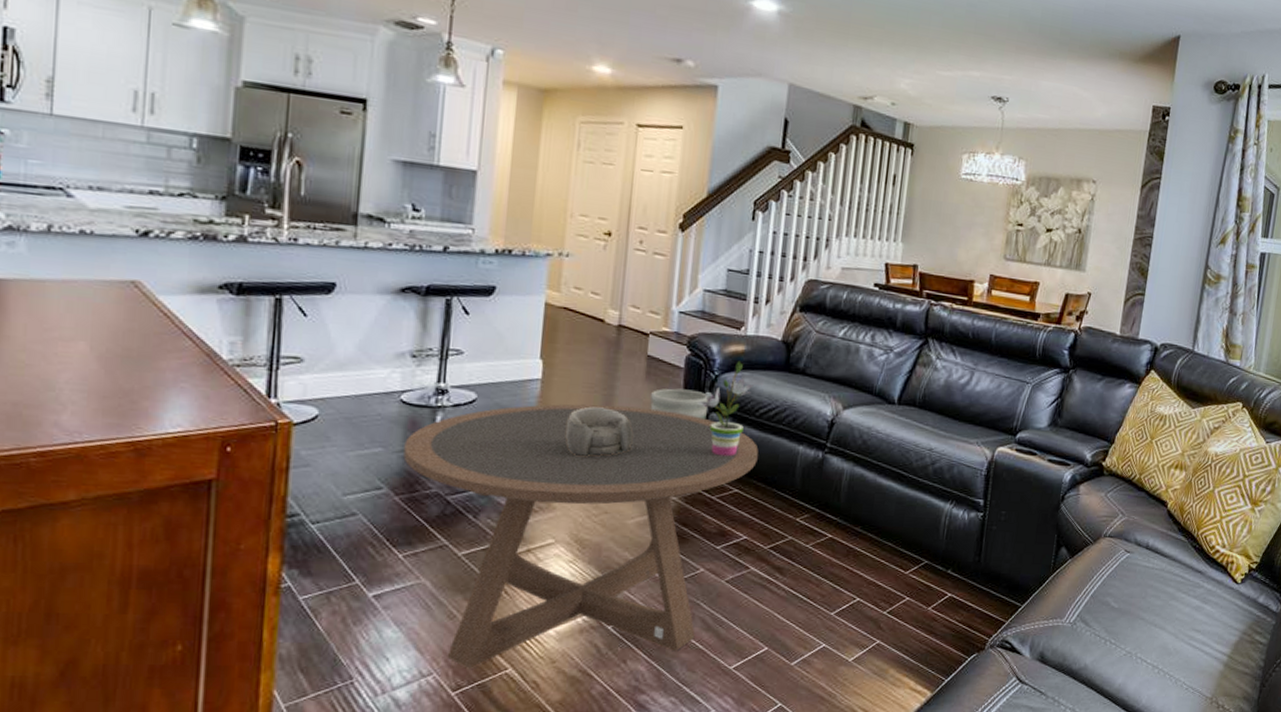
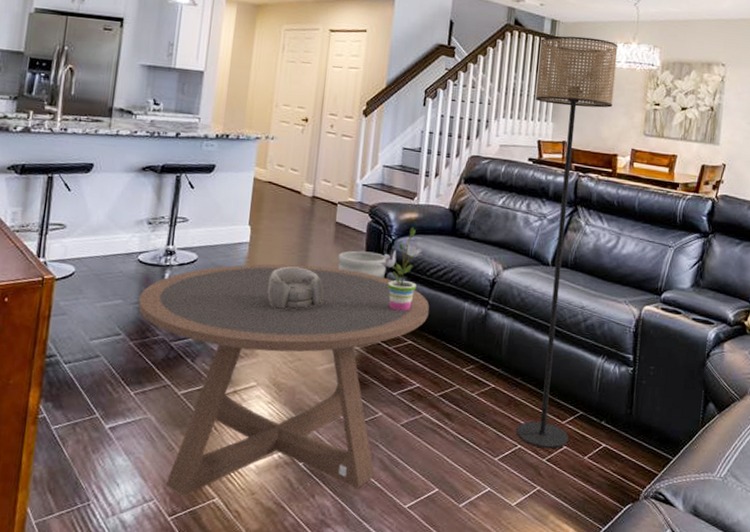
floor lamp: none [855,142,979,601] -> present [516,36,618,449]

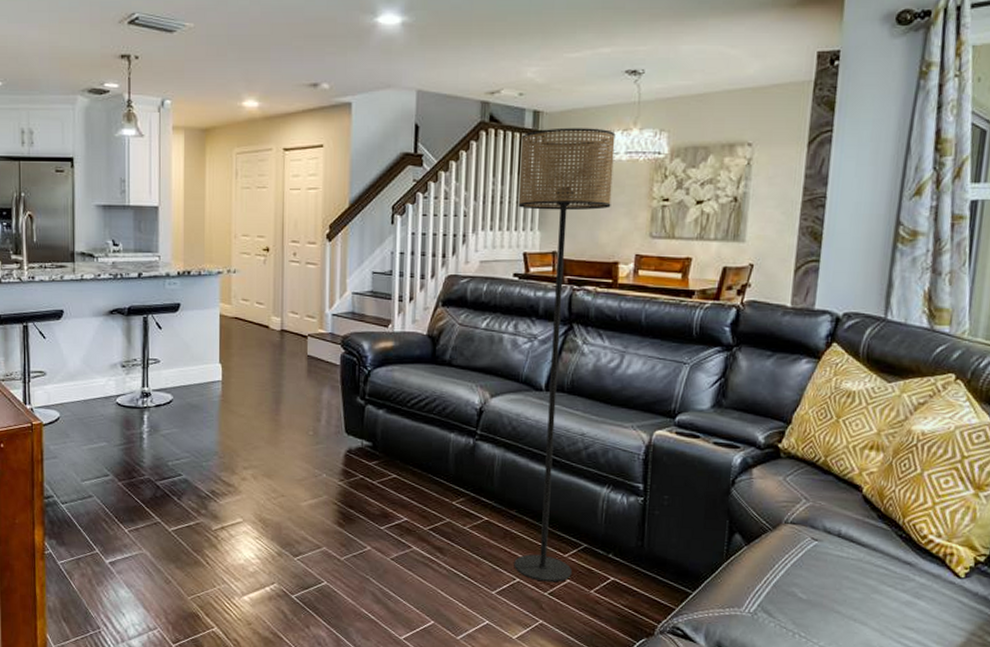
coffee table: present [138,264,430,496] -> none [122,401,412,626]
decorative bowl: present [268,266,323,310] -> none [244,403,300,447]
planter: present [337,250,387,278] -> none [313,384,365,411]
potted plant: present [377,227,425,311] -> none [354,356,404,445]

